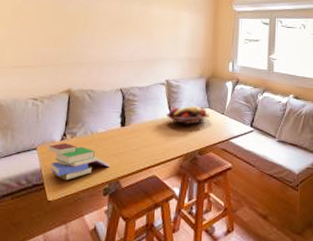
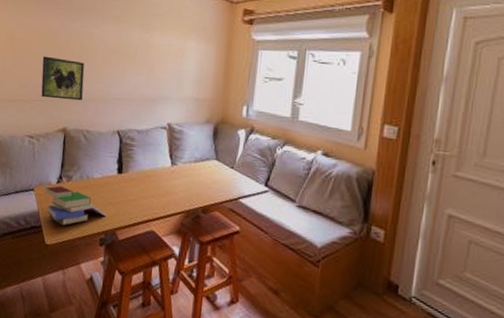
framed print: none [46,26,89,64] -> present [41,56,85,101]
fruit basket: present [165,105,210,125] -> none [166,155,217,177]

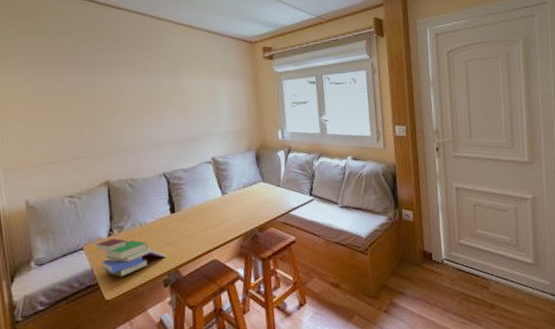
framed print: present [41,56,85,101] -> none [71,114,121,156]

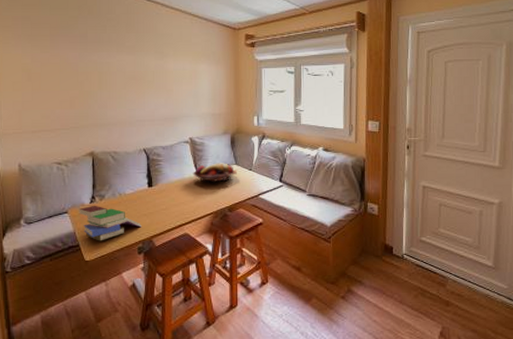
fruit basket: none [217,181,265,204] -> present [192,163,237,183]

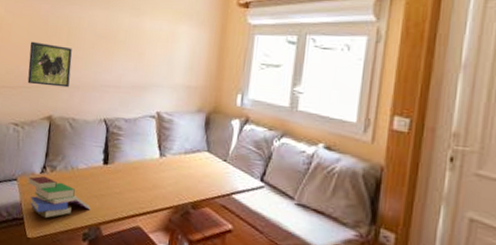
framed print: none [62,87,106,126] -> present [27,41,72,88]
fruit basket: present [192,163,237,183] -> none [154,146,208,170]

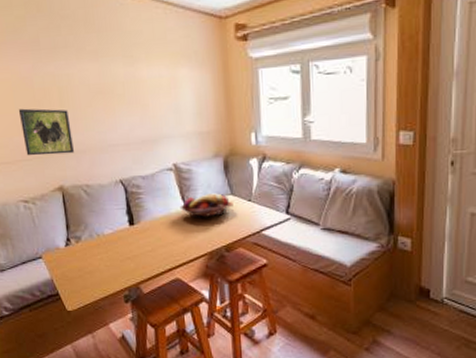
book: present [28,175,91,219] -> none [54,248,126,289]
fruit basket: none [154,146,208,170] -> present [179,193,233,218]

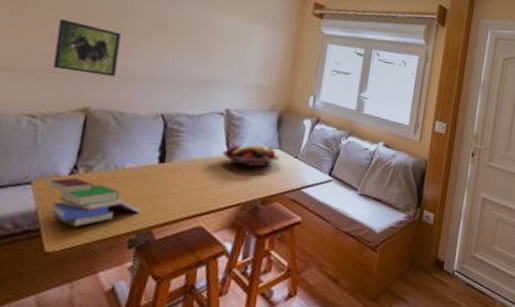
book: none [54,248,126,289] -> present [48,177,141,227]

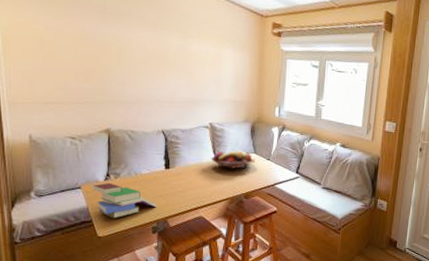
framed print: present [53,19,121,77] -> none [77,59,125,103]

